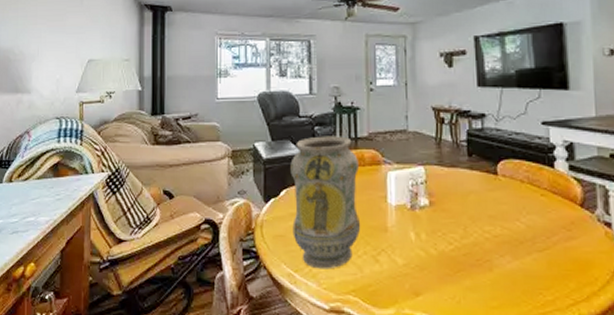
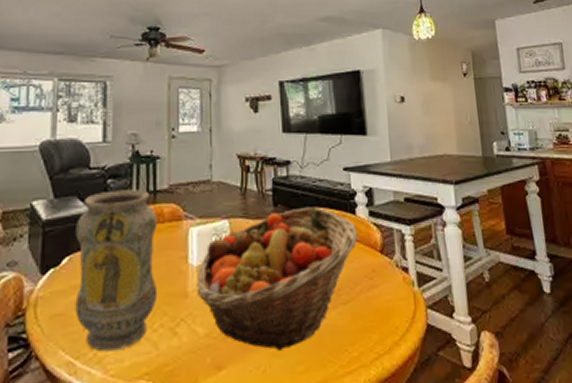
fruit basket: none [395,158,556,286] -> present [196,206,358,350]

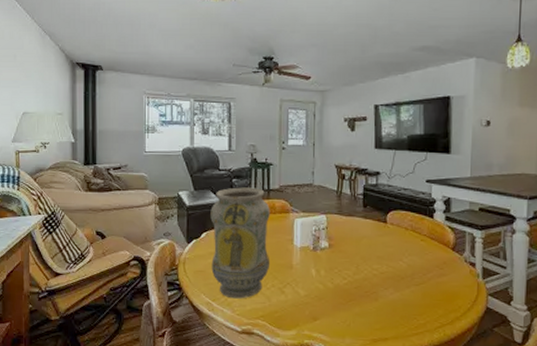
fruit basket: present [196,206,358,350] -> none [299,209,433,312]

